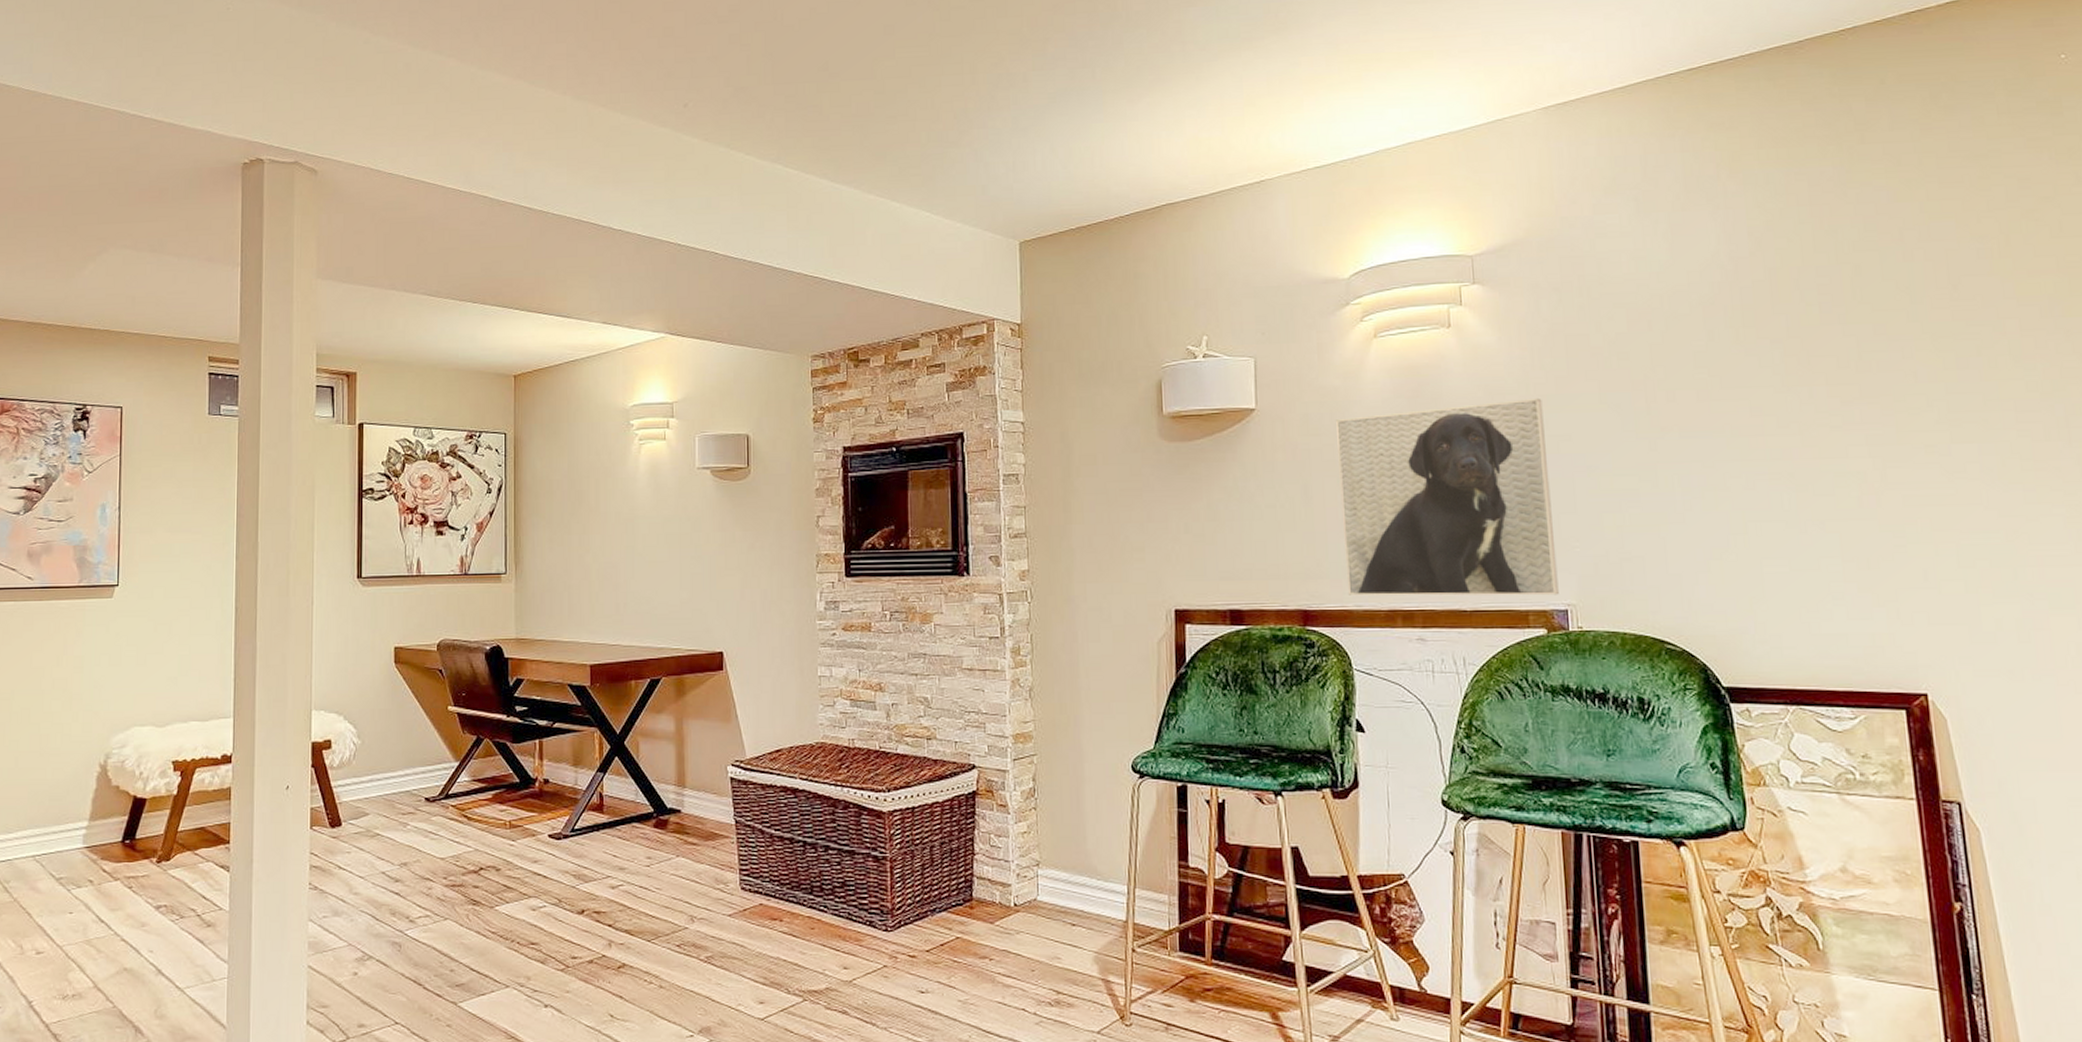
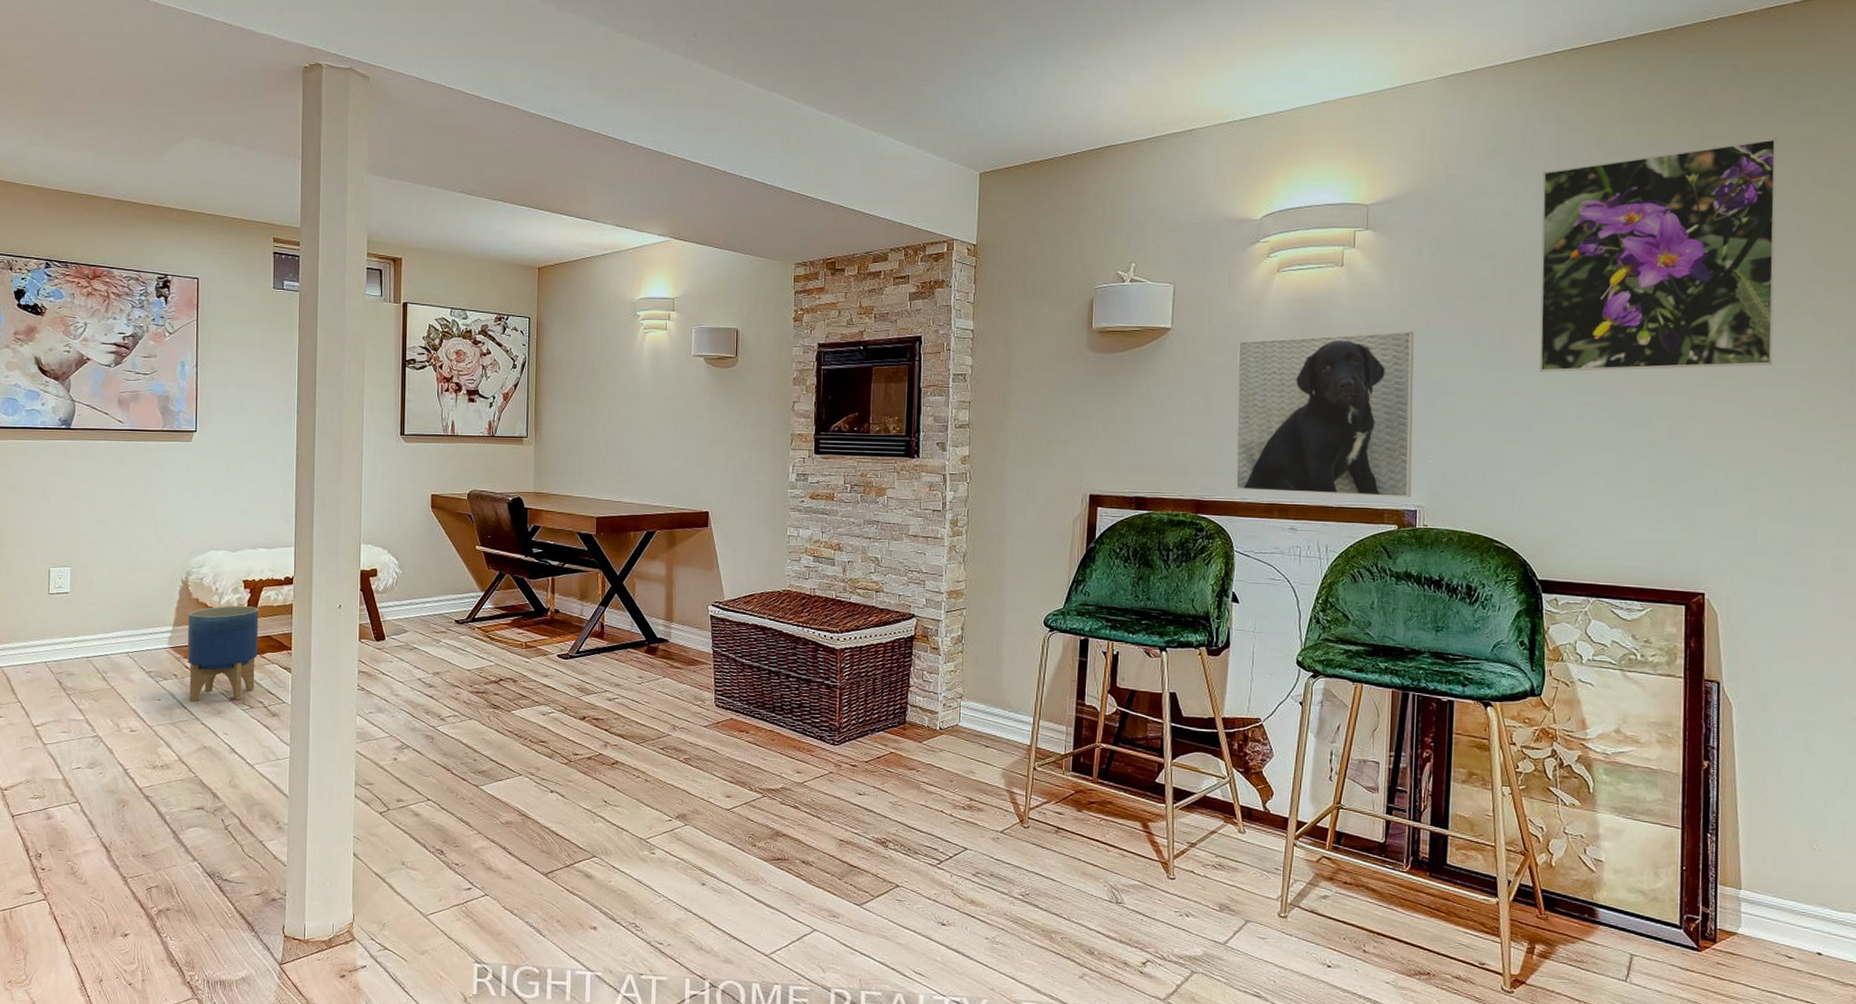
planter: none [105,792,191,914] -> present [187,605,259,702]
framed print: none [1672,156,1971,438] -> present [1539,138,1777,372]

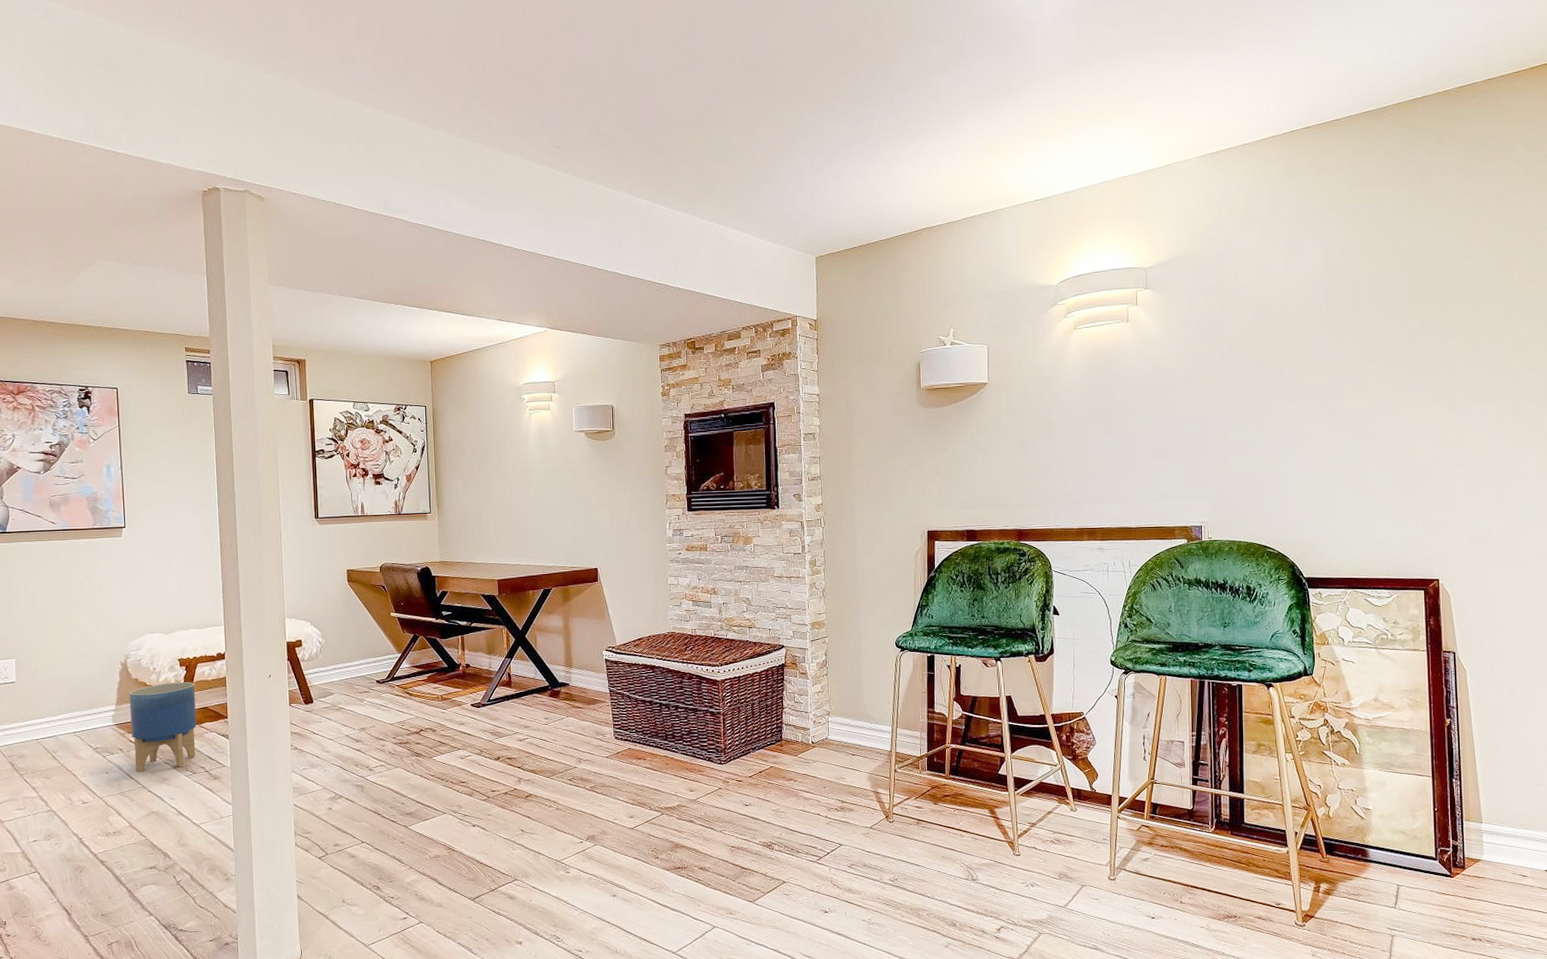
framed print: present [1235,330,1414,498] -> none [1044,373,1196,518]
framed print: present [1539,138,1777,372] -> none [1288,195,1482,402]

